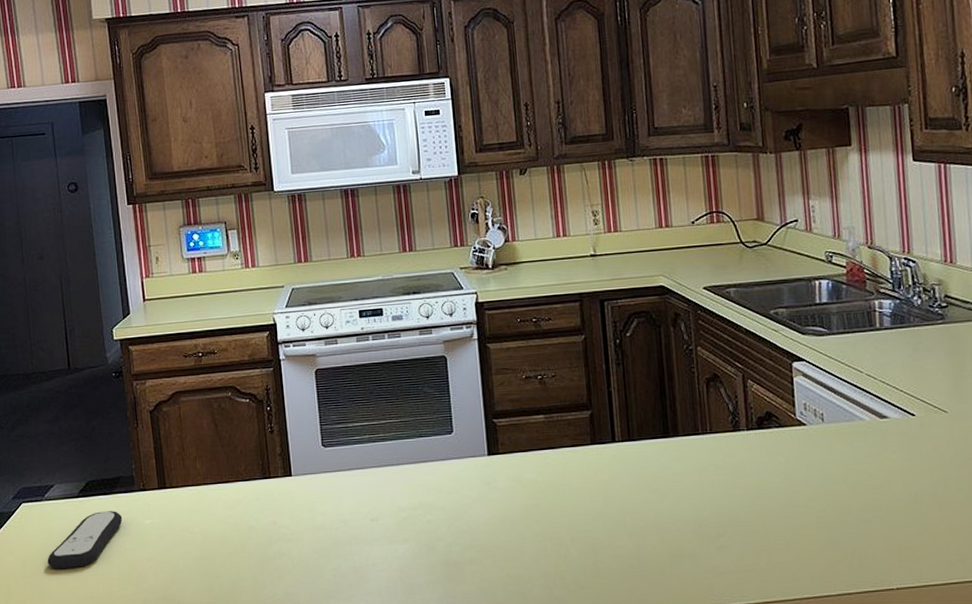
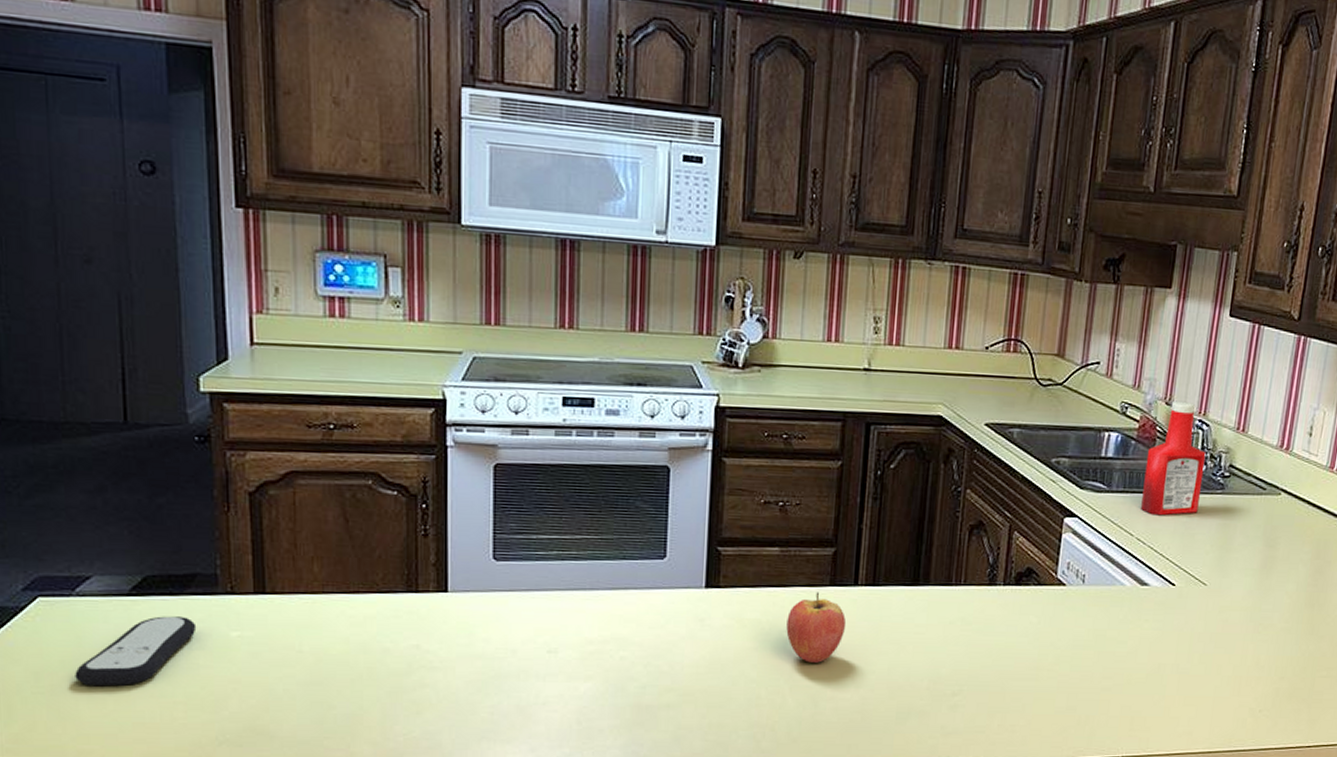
fruit: none [559,451,611,515] -> present [786,592,847,663]
ketchup bottle: none [860,243,922,351] -> present [1141,400,1206,516]

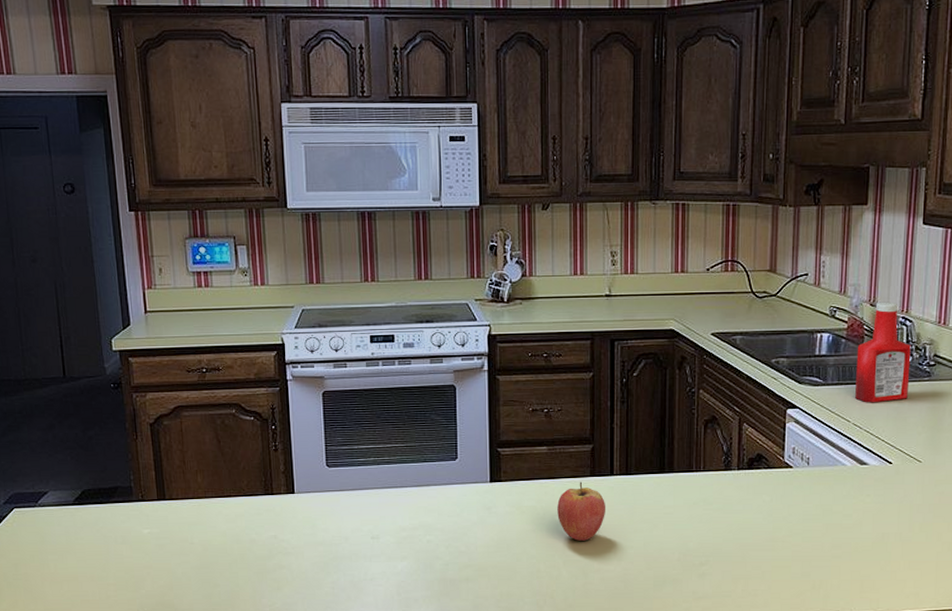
remote control: present [75,616,197,687] -> none [41,519,120,573]

